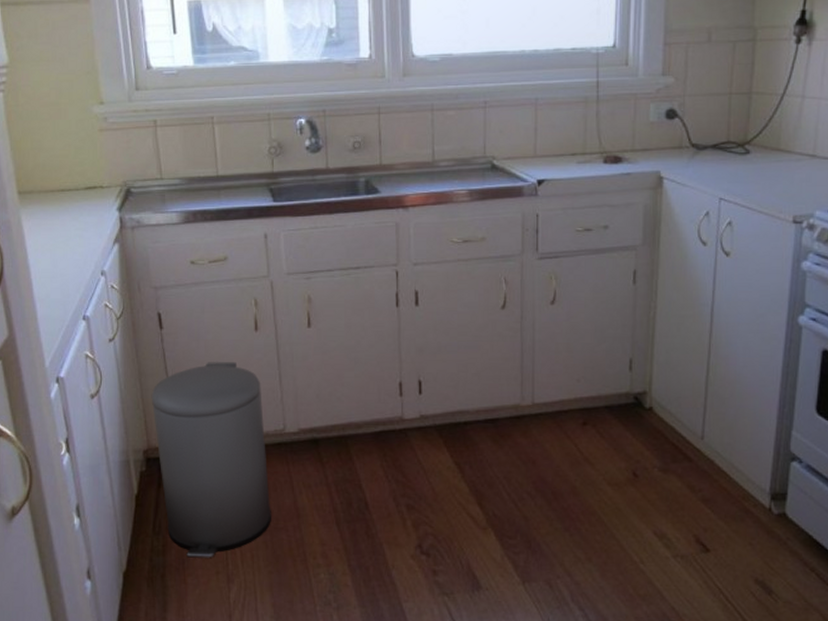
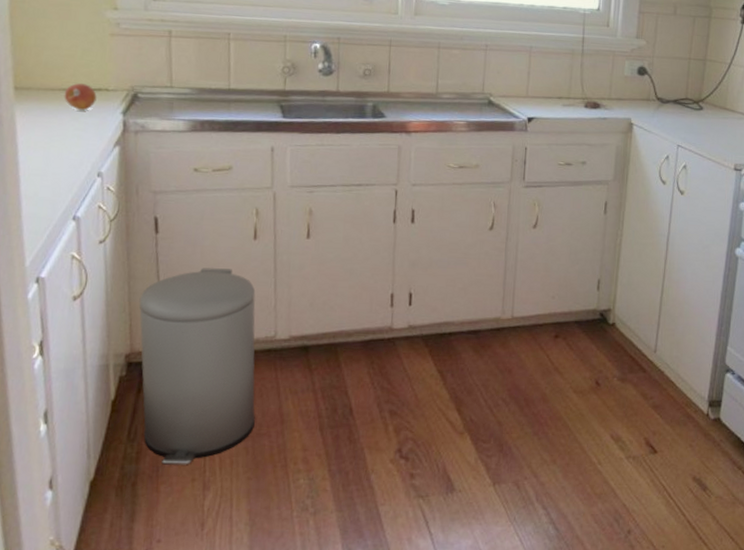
fruit: none [63,183,93,210] -> present [64,83,97,111]

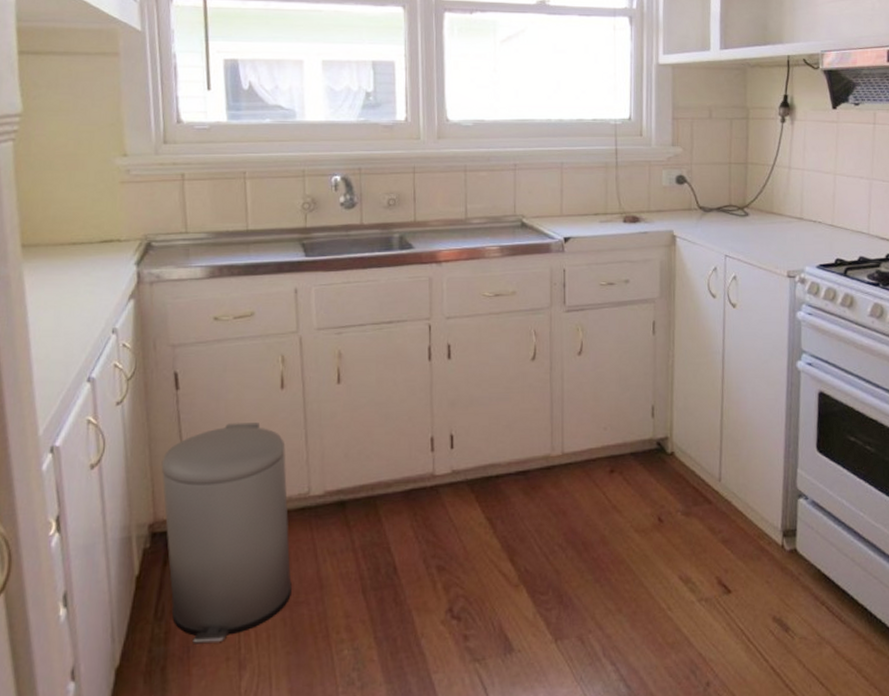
fruit: present [64,83,97,111] -> none [74,236,109,265]

